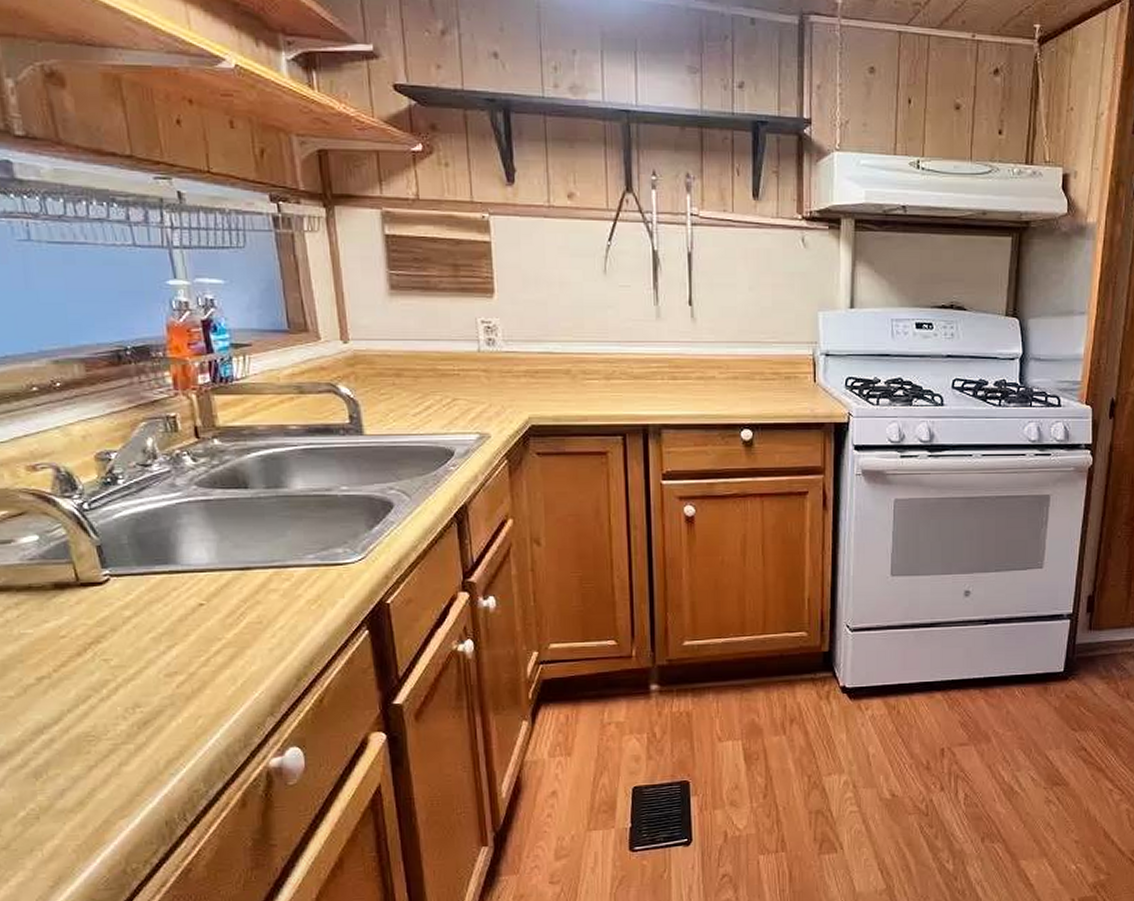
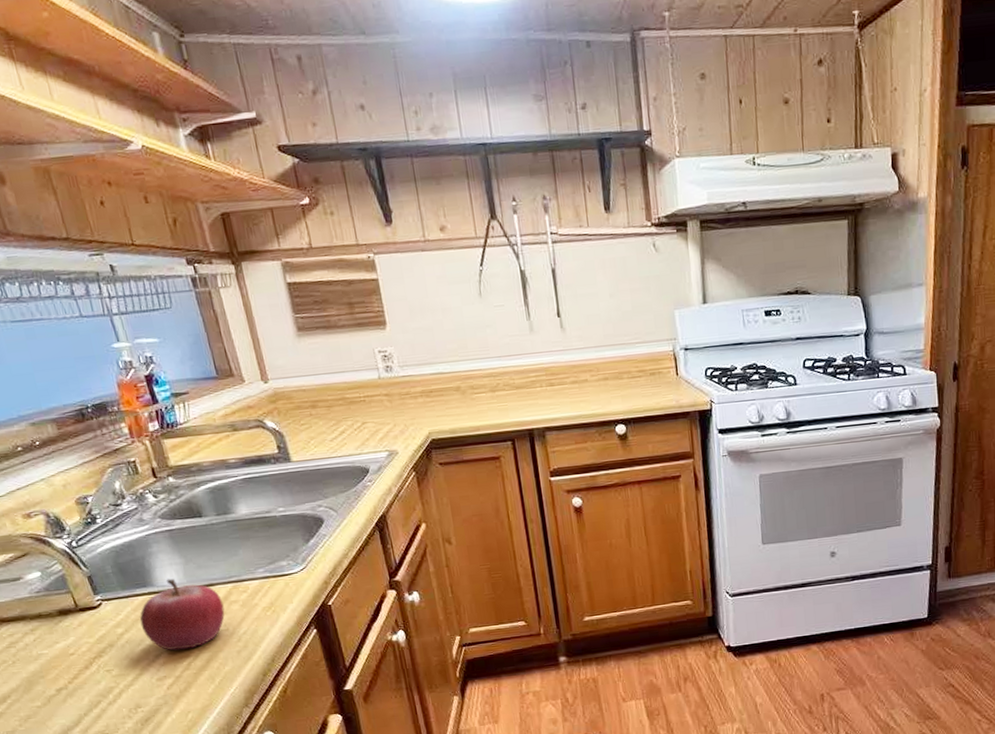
fruit: none [154,557,260,642] -> present [140,578,225,651]

